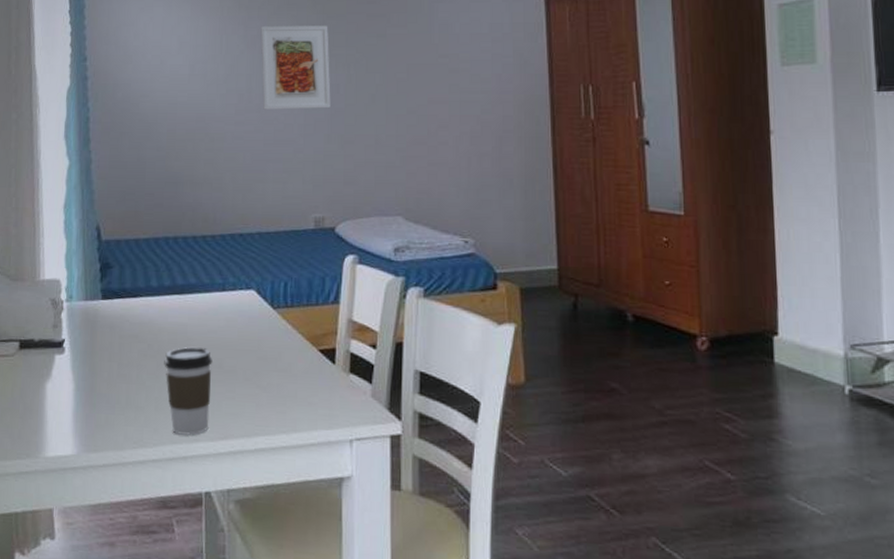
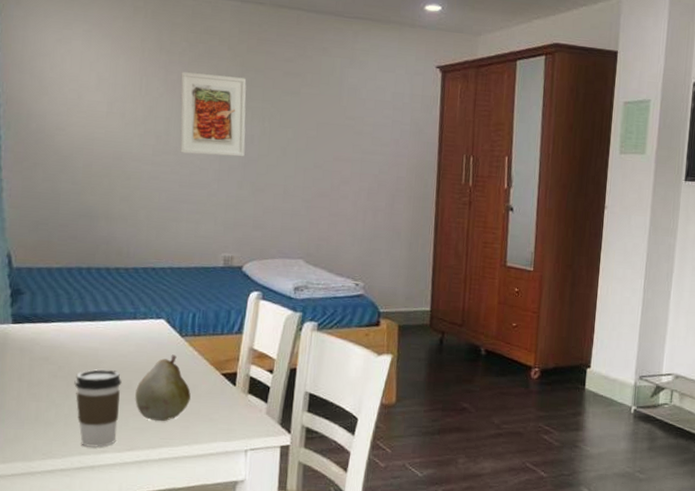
fruit: none [227,329,286,406] -> present [135,354,191,422]

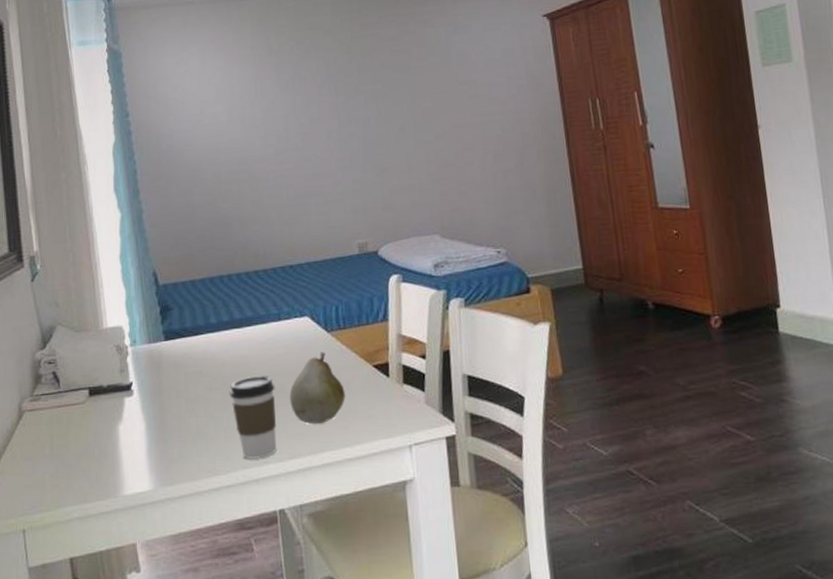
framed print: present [180,72,247,157] -> none [292,64,364,147]

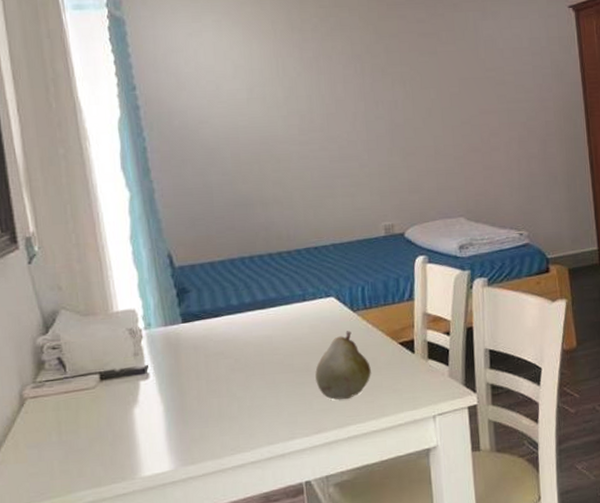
coffee cup: present [229,376,277,460] -> none [252,355,303,436]

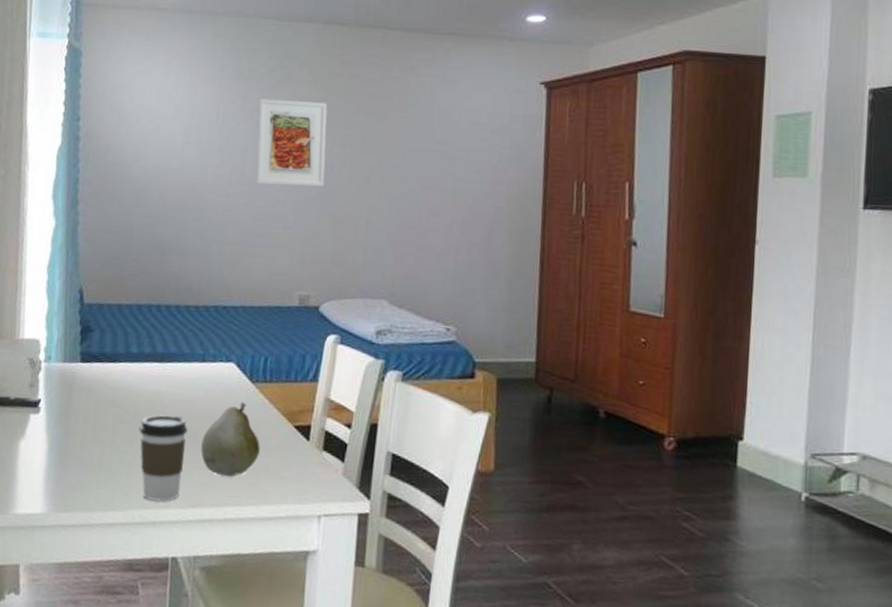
coffee cup: none [252,355,303,436] -> present [139,414,188,502]
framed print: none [316,45,391,129] -> present [256,99,328,187]

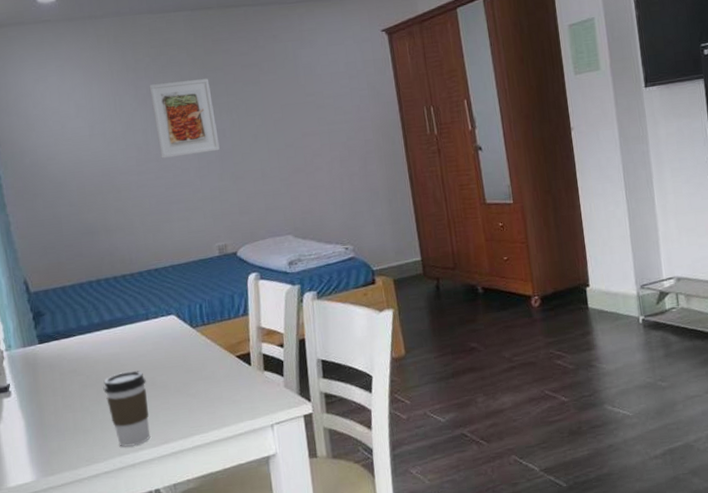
fruit: present [201,402,260,477] -> none [160,346,212,412]

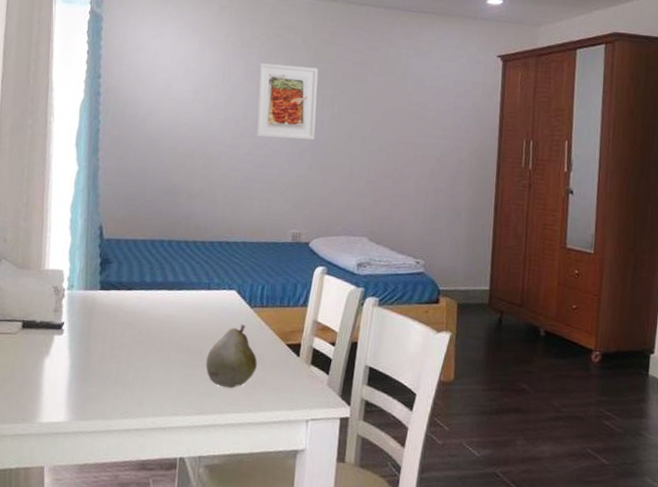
coffee cup: present [103,371,151,447] -> none [151,335,195,411]
fruit: none [160,346,212,412] -> present [206,324,257,388]

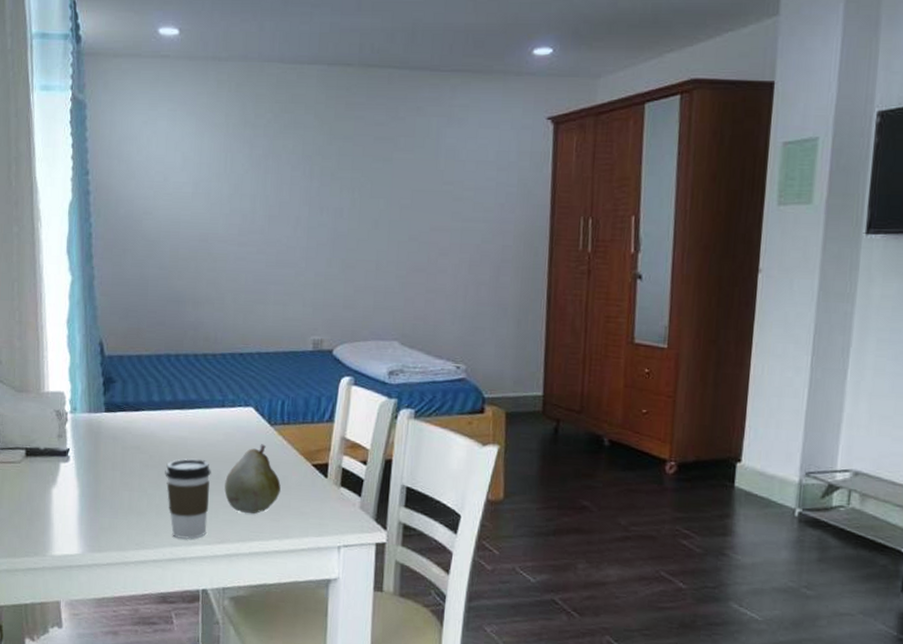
coffee cup: none [151,335,195,411] -> present [165,459,211,540]
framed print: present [256,63,319,141] -> none [265,145,335,233]

